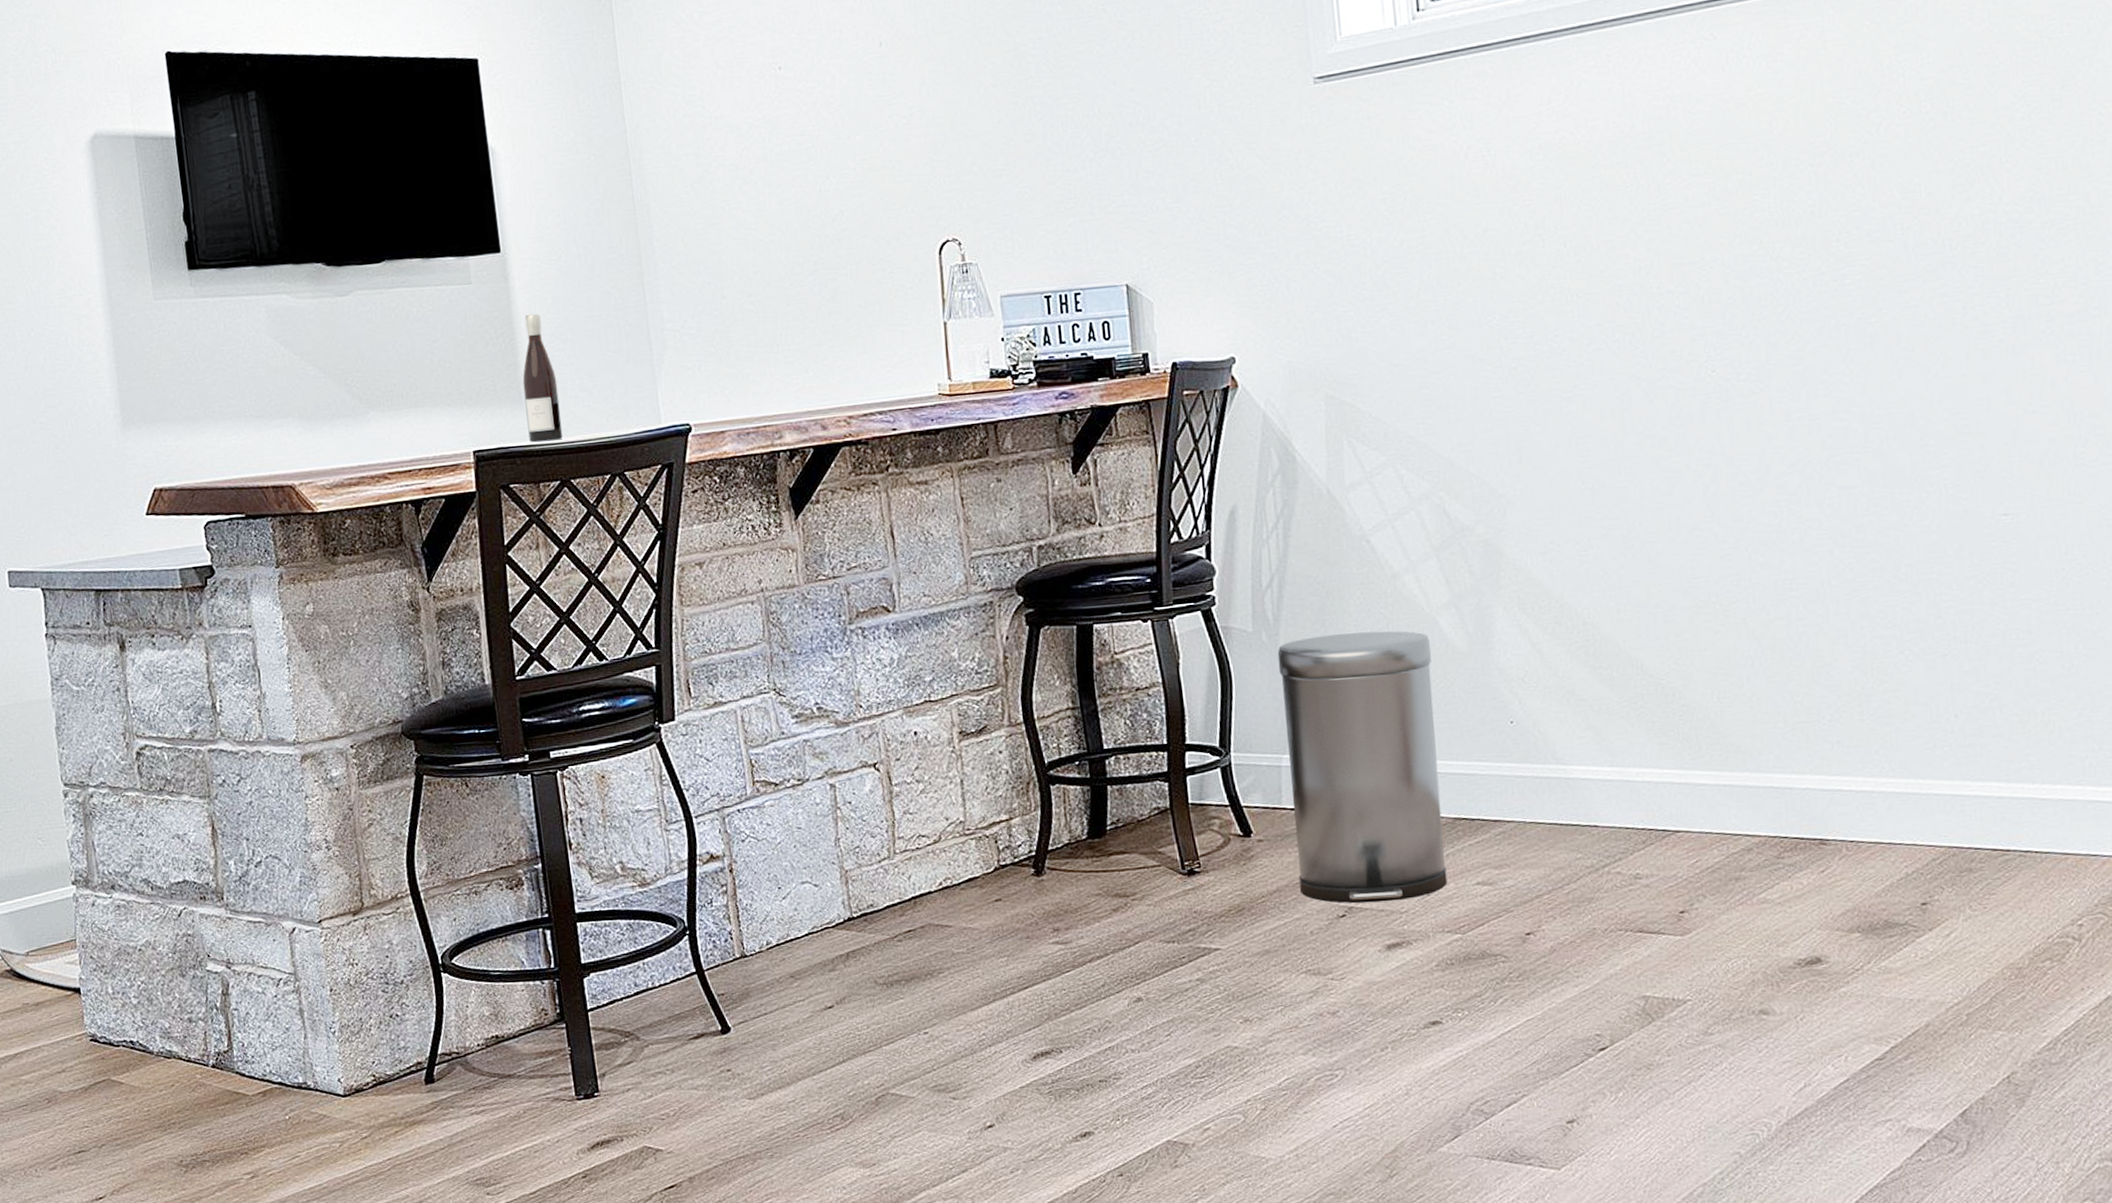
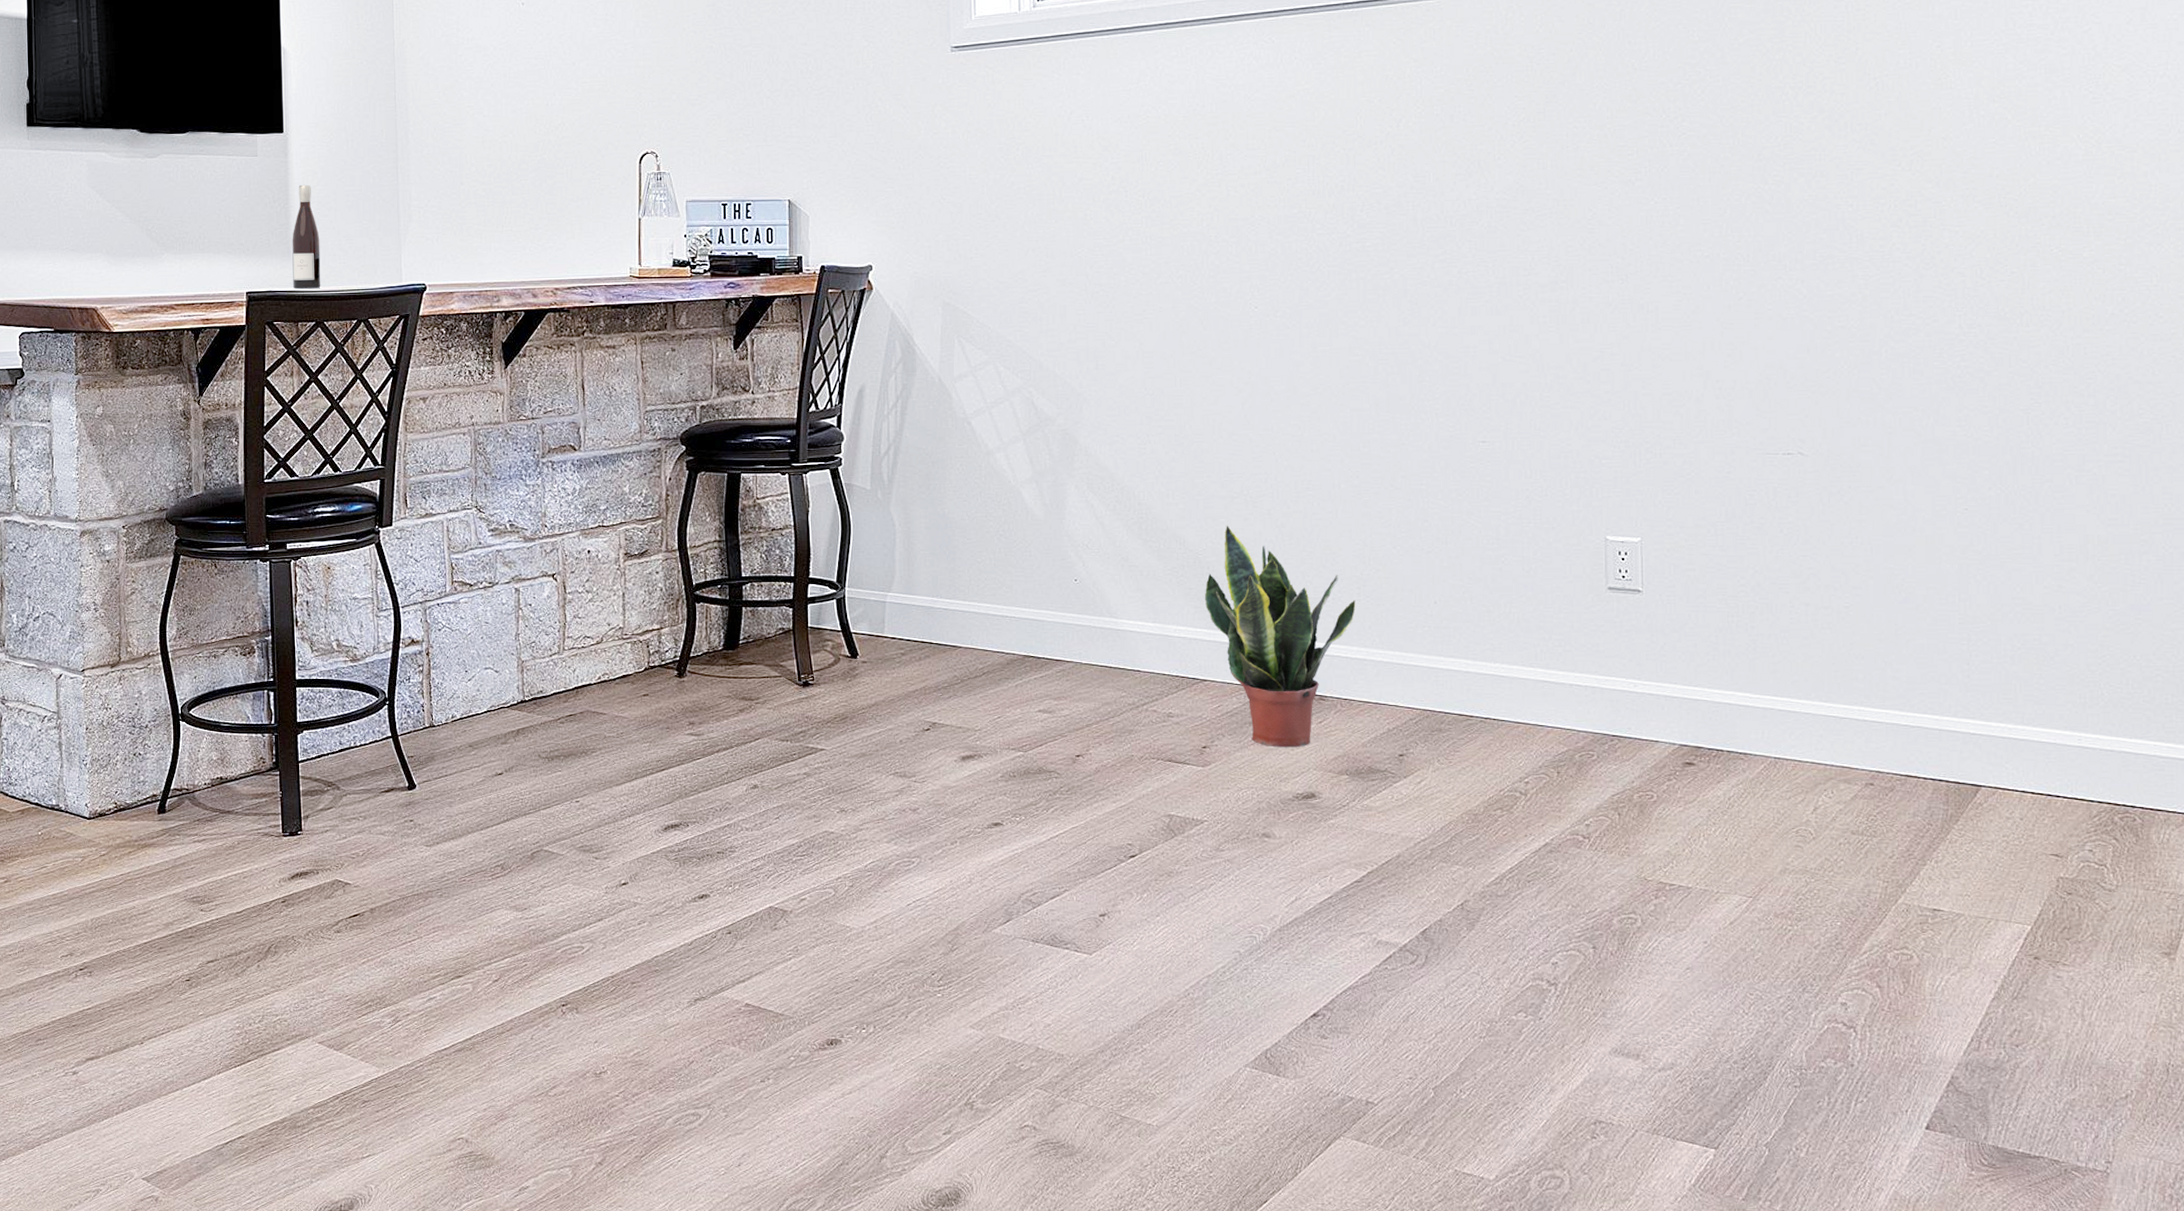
pedal bin: present [1277,631,1448,903] -> none [889,497,1015,721]
potted plant: none [1671,641,1858,906] -> present [1204,525,1356,748]

